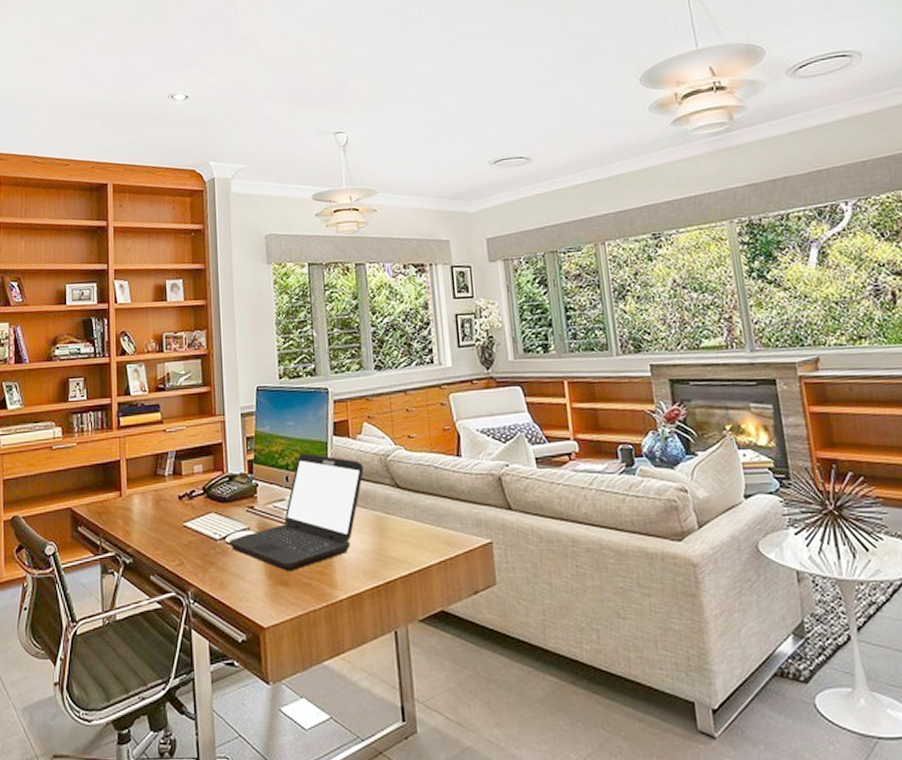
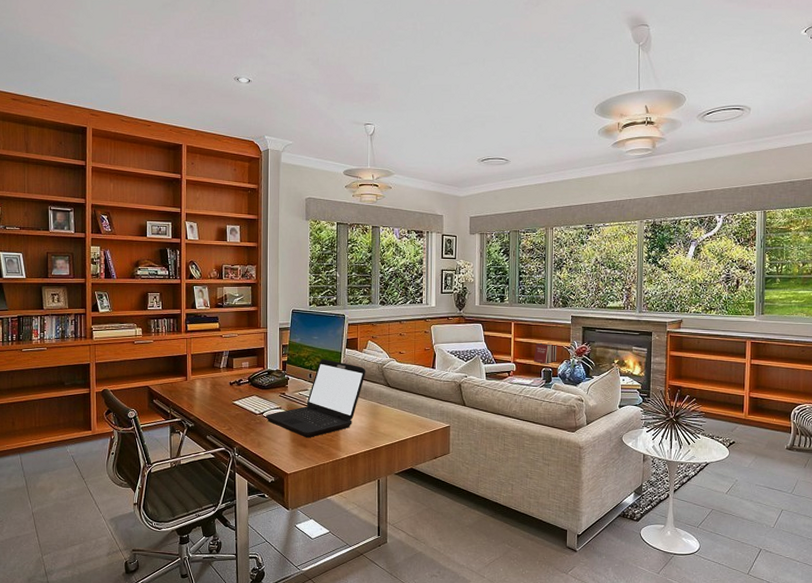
books: none [602,406,638,439] -> present [534,342,557,364]

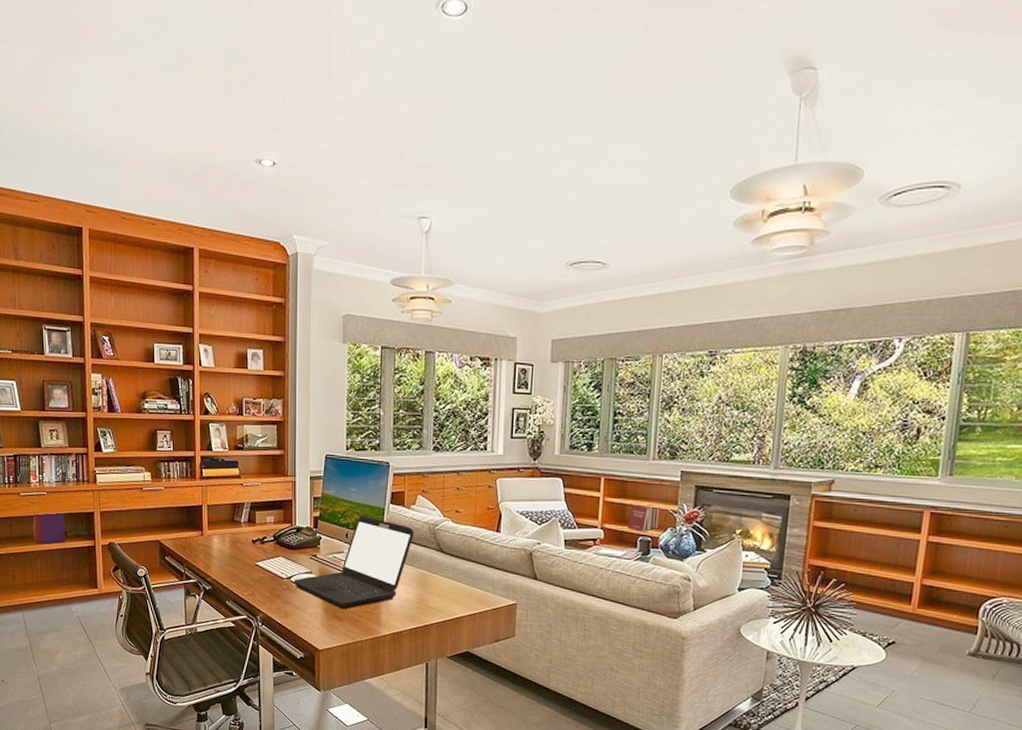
books: none [33,364,63,393] -> present [33,511,65,544]

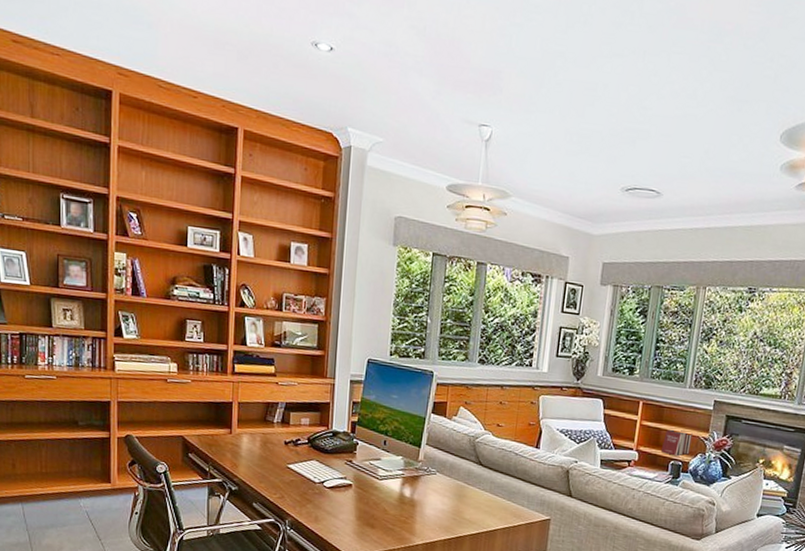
books: present [33,511,65,544] -> none [38,397,76,433]
laptop: present [293,515,414,610] -> none [326,423,454,517]

